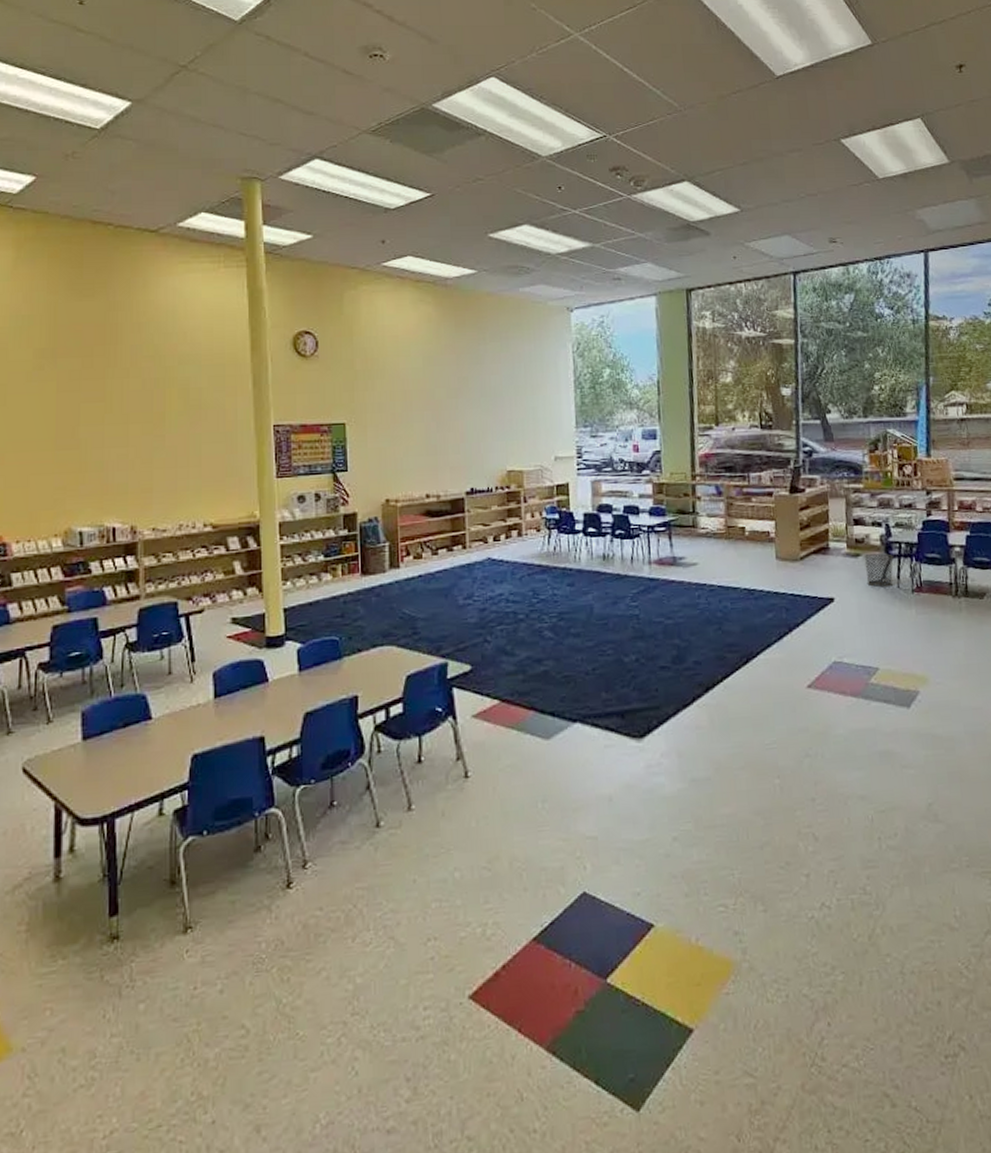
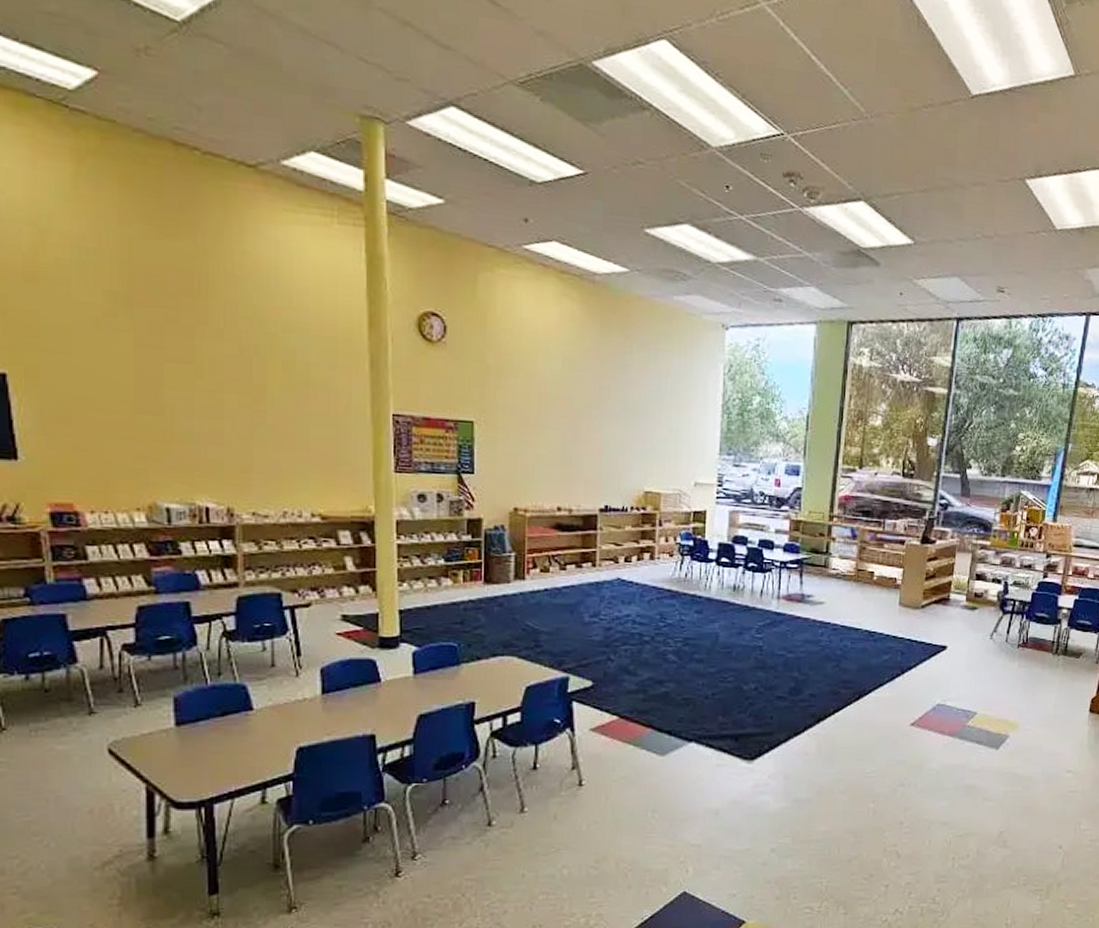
waste bin: present [864,553,894,588] -> none [979,607,1007,640]

